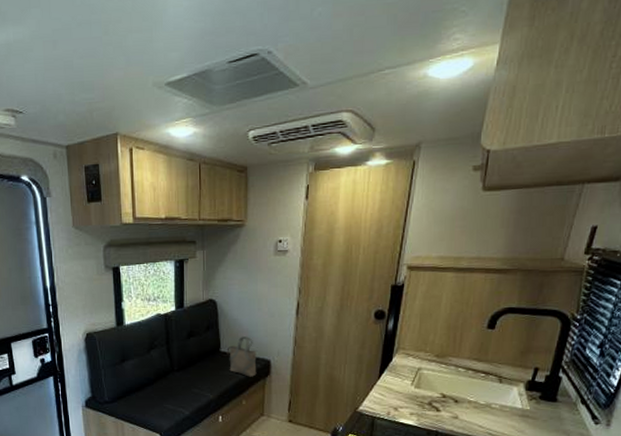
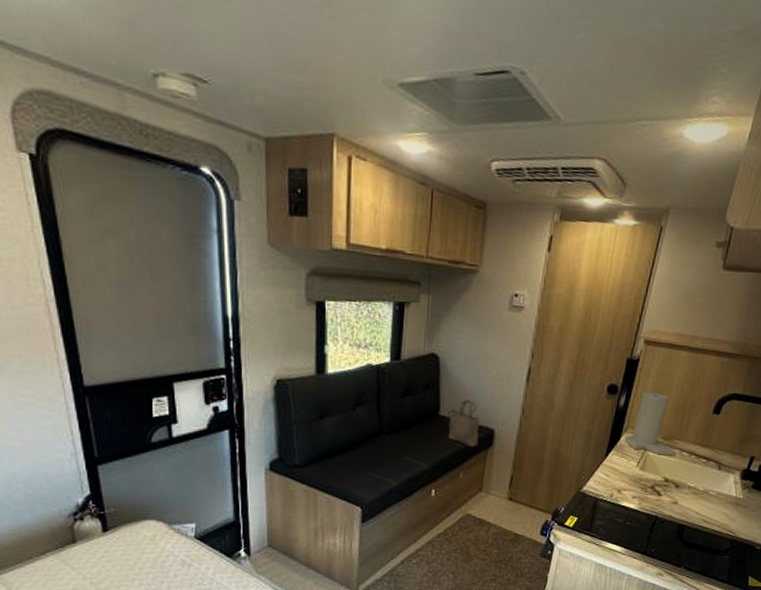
paper towel: none [396,314,452,373] -> present [624,391,677,456]

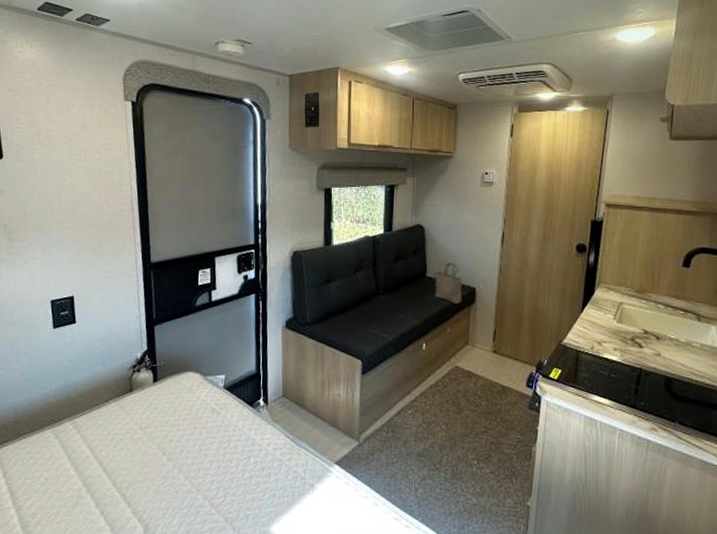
paper towel: present [624,391,677,456] -> none [598,249,652,308]

